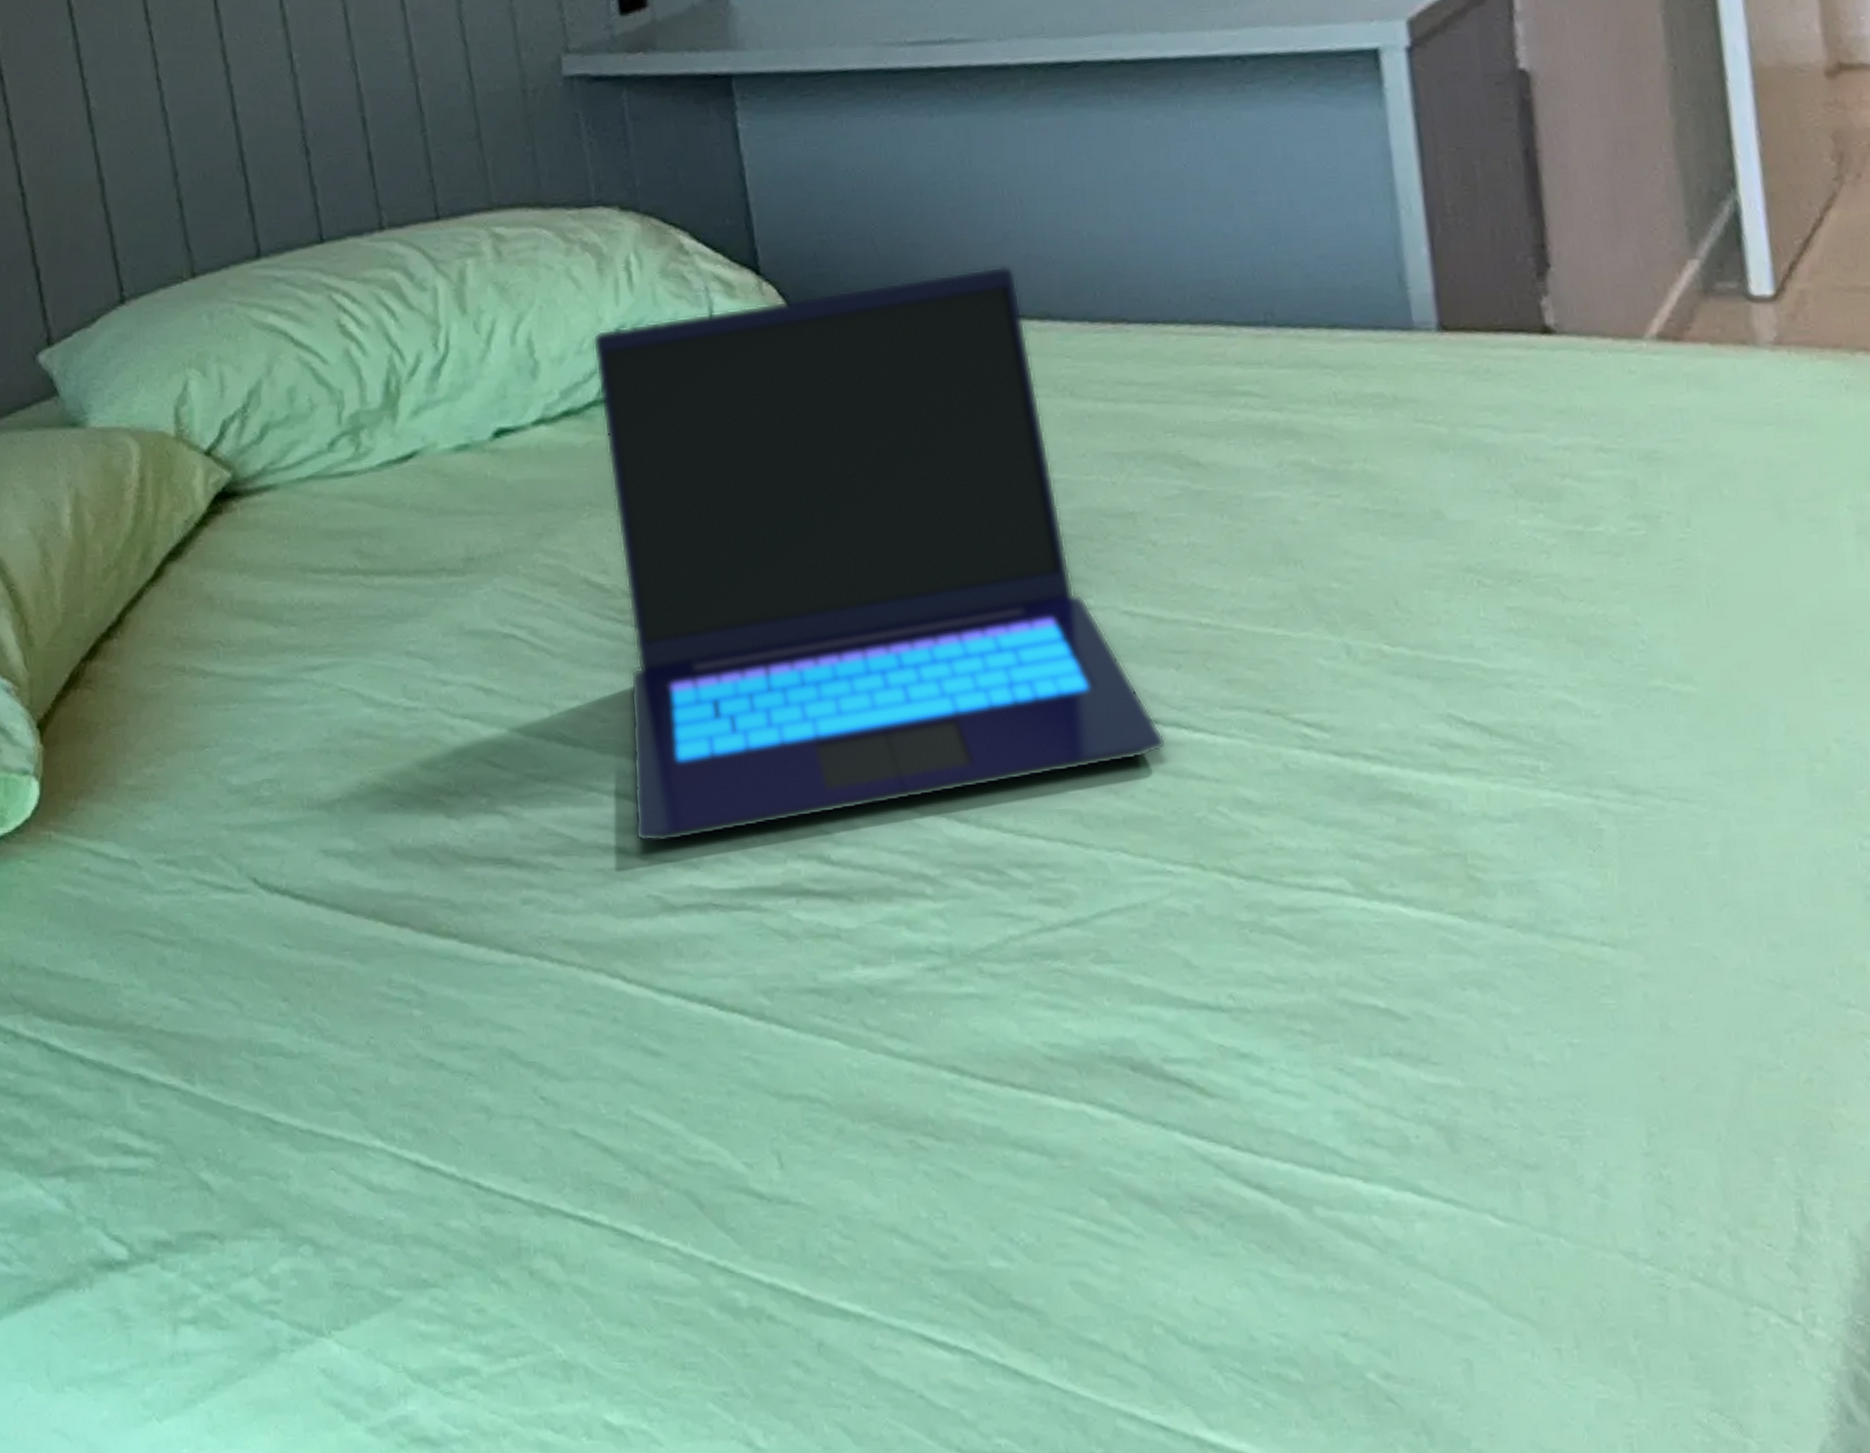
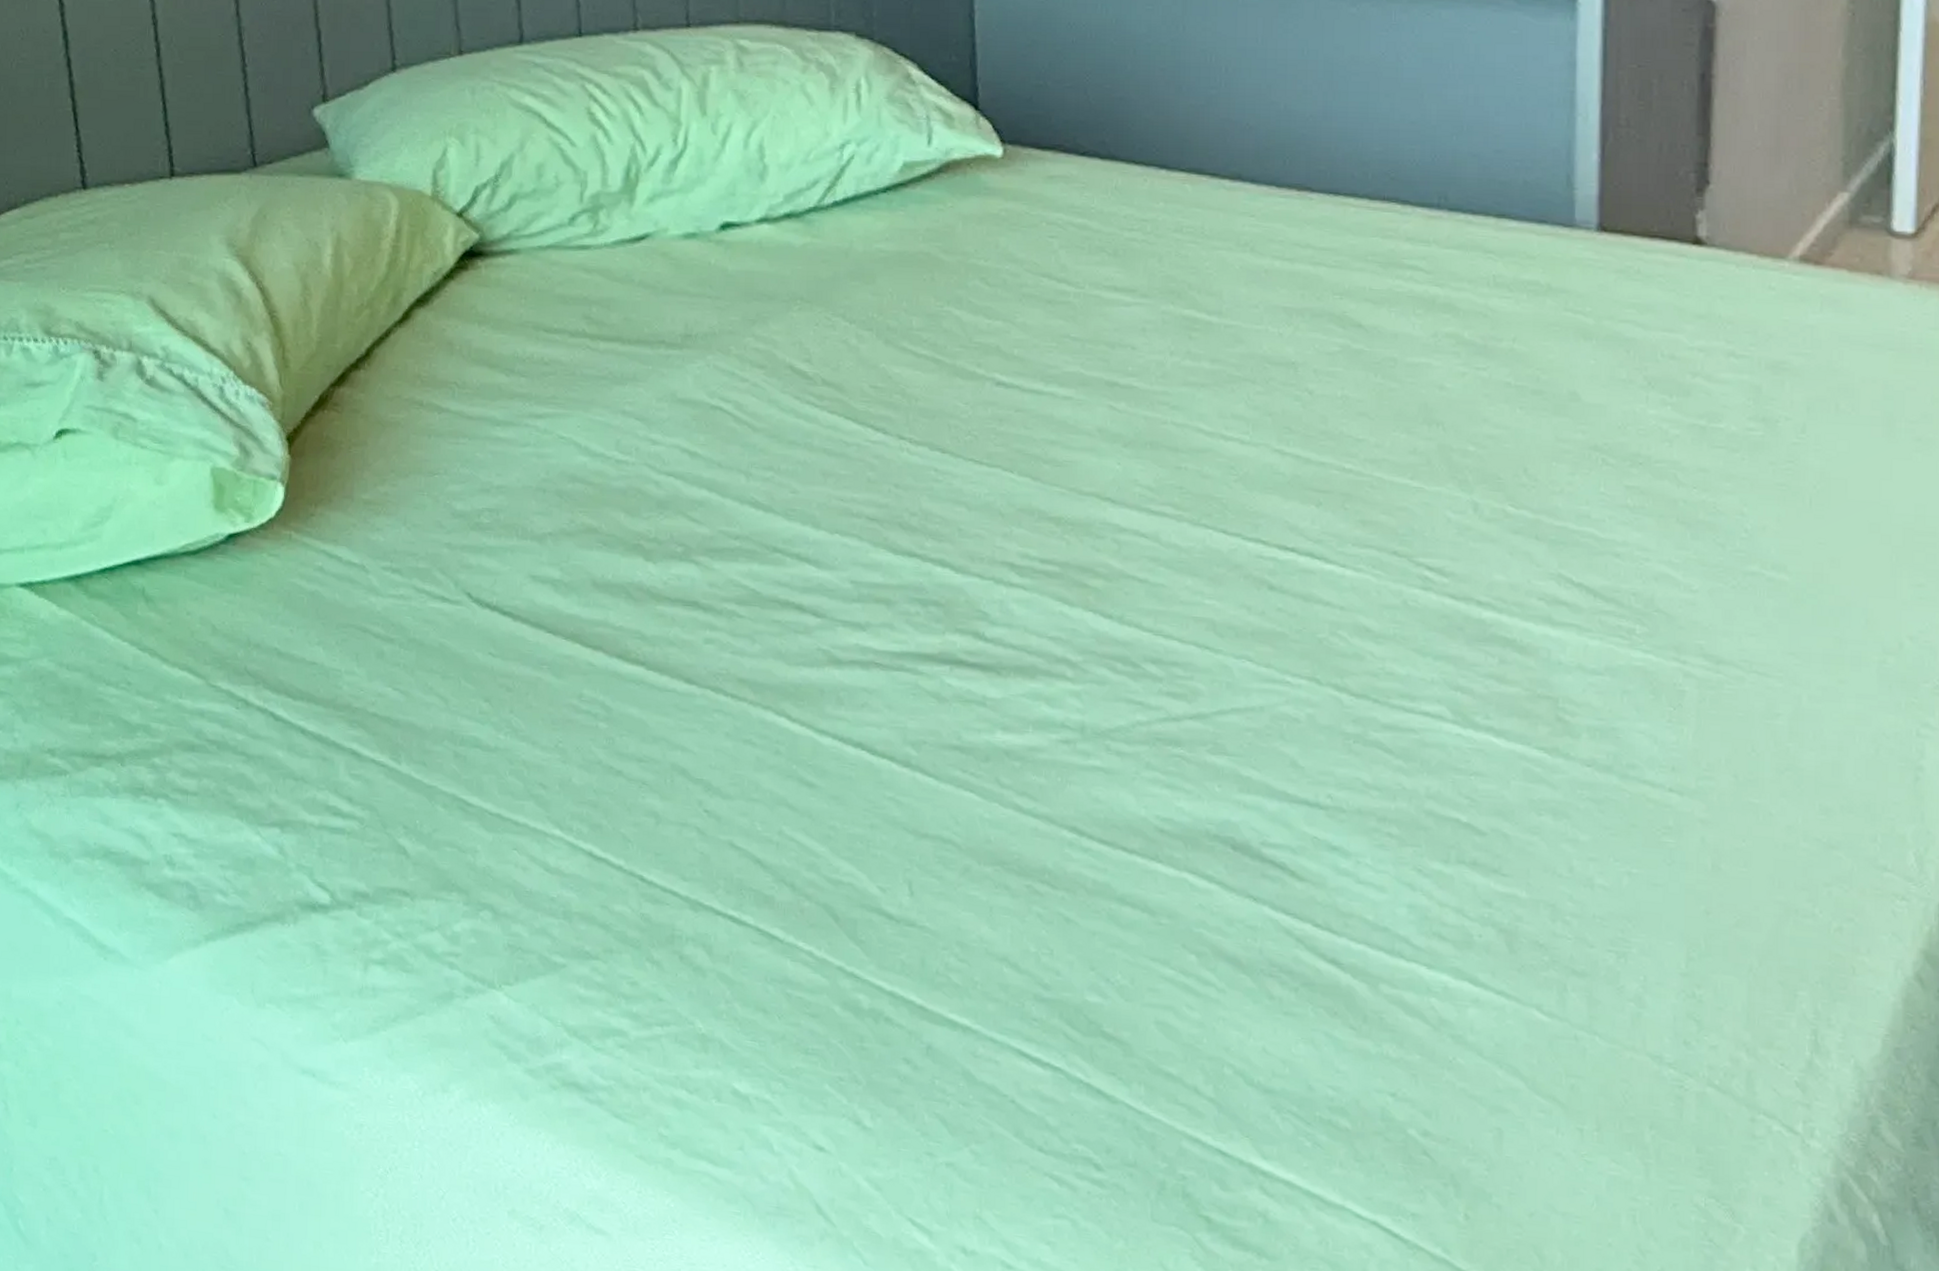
laptop: present [592,266,1167,843] -> none [811,126,1300,605]

